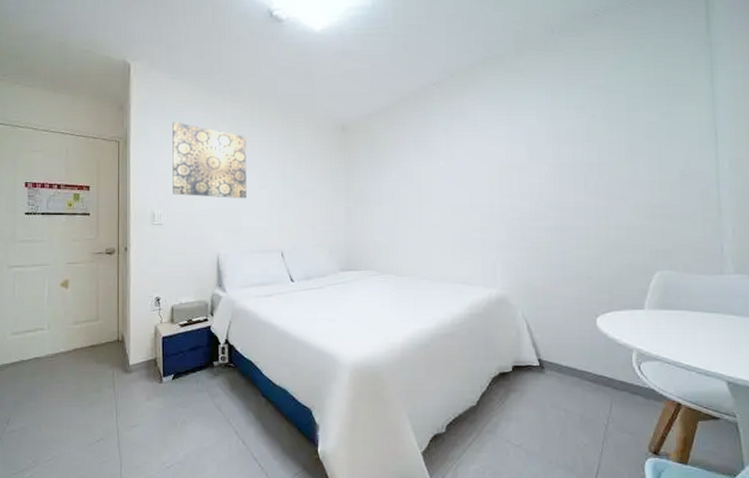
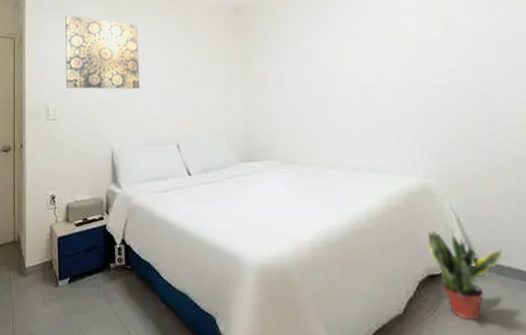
potted plant: none [502,334,562,411] -> present [428,229,502,321]

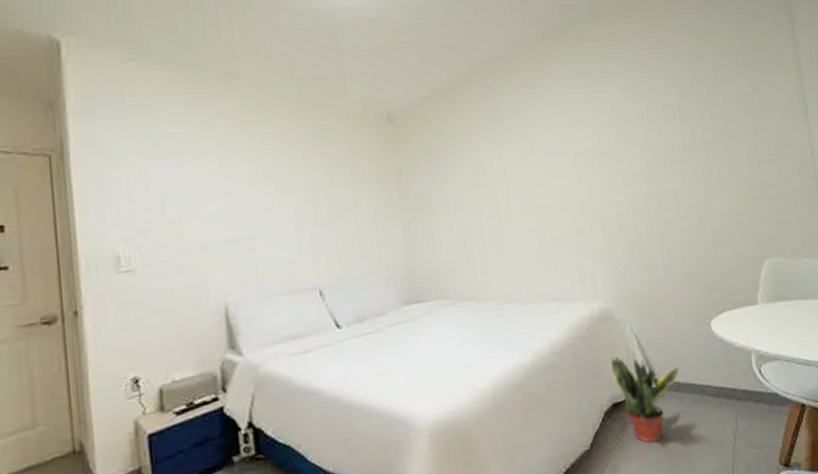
wall art: present [65,15,140,90] -> none [137,121,262,226]

